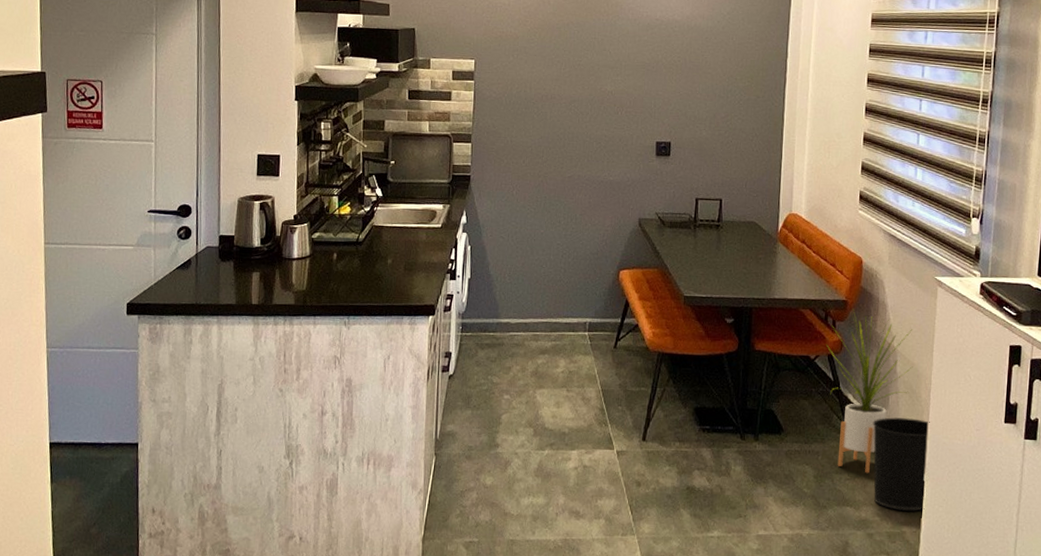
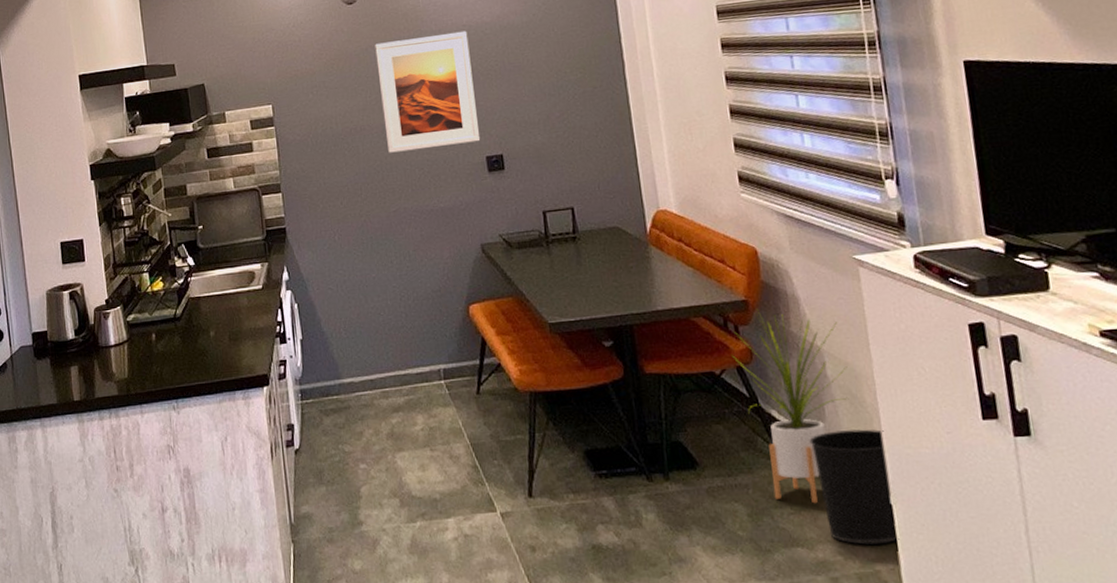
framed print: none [572,21,659,127] -> present [375,30,481,153]

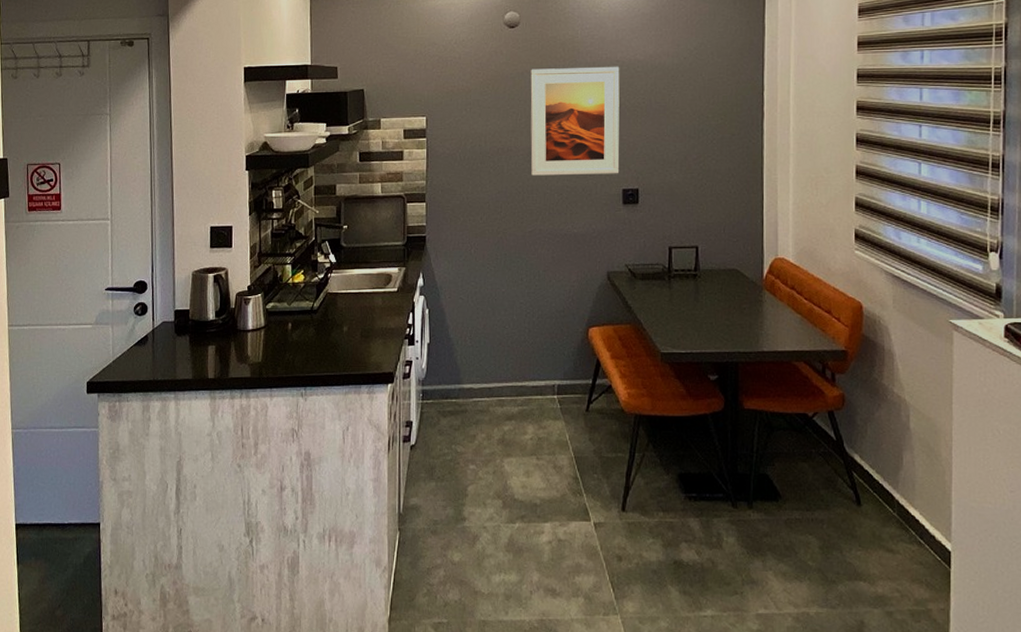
house plant: present [732,308,849,504] -> none [826,359,930,544]
wastebasket: present [809,429,900,545] -> none [885,479,954,586]

